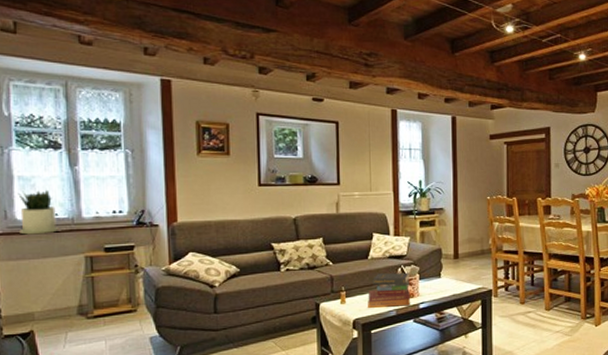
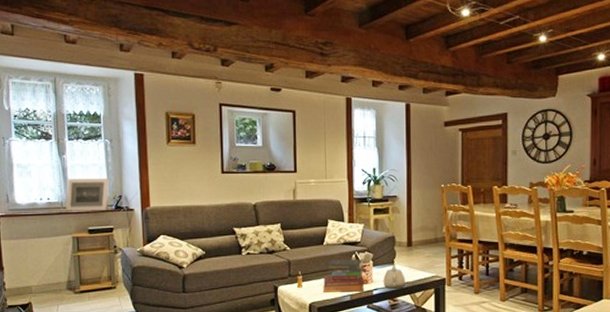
planter: present [18,190,60,235] -> none [17,177,51,217]
picture frame: none [77,191,131,228] -> present [65,178,110,211]
teapot: none [430,277,452,302] -> present [383,264,405,289]

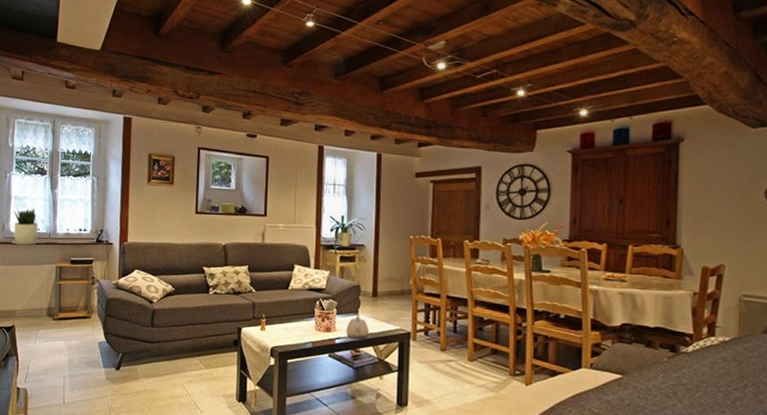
planter: none [17,177,51,217] -> present [11,208,40,246]
picture frame: present [65,178,110,211] -> none [53,212,94,243]
books: present [323,259,365,292] -> none [286,305,328,340]

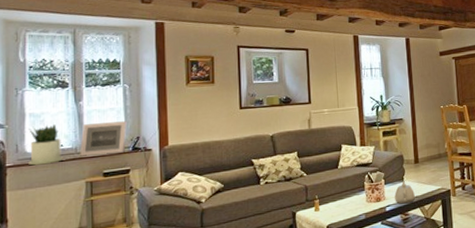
picture frame: none [53,212,94,243] -> present [80,121,128,156]

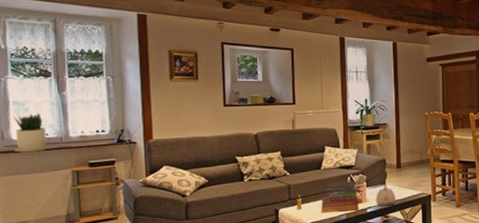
picture frame: present [80,121,128,156] -> none [65,113,112,146]
books: none [339,178,378,214] -> present [321,181,359,213]

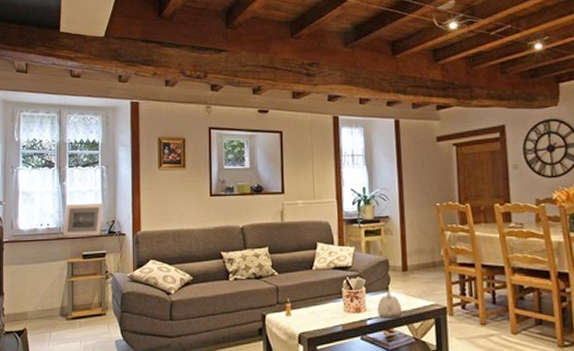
planter: present [13,113,50,153] -> none [20,203,50,243]
picture frame: none [65,113,112,146] -> present [63,203,105,237]
books: present [321,181,359,213] -> none [313,285,358,322]

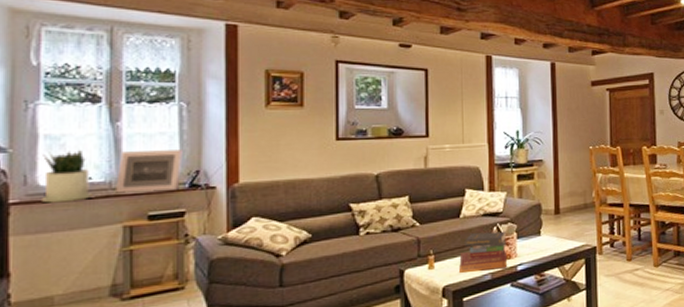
planter: none [20,203,50,243] -> present [40,150,93,204]
books: none [313,285,358,322] -> present [459,231,508,273]
teapot: present [377,291,402,318] -> none [529,235,553,263]

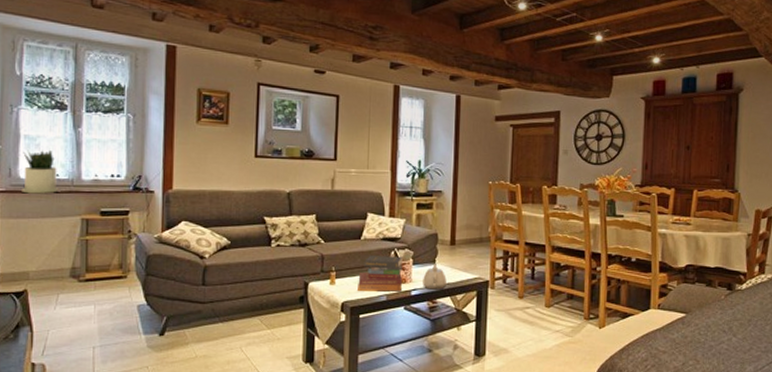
picture frame: present [116,150,185,193] -> none [76,154,130,191]
teapot: none [529,235,553,263] -> present [423,264,446,290]

